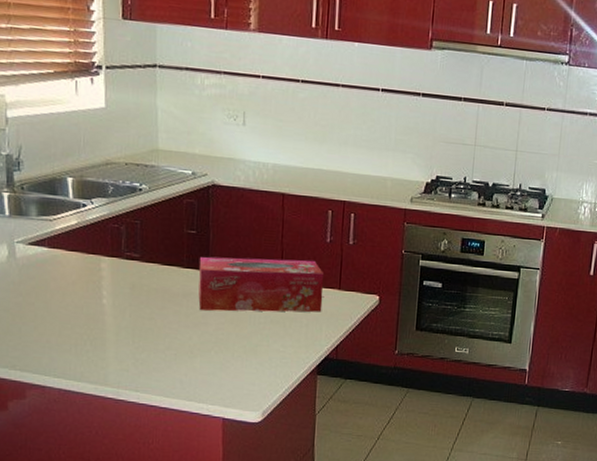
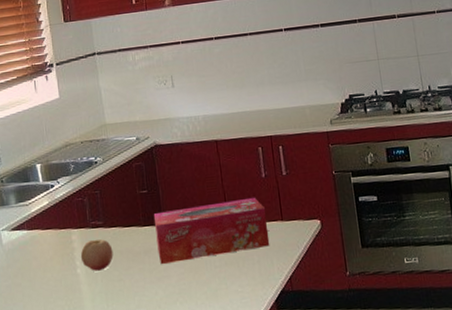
fruit: none [108,271,147,305] -> present [80,239,113,271]

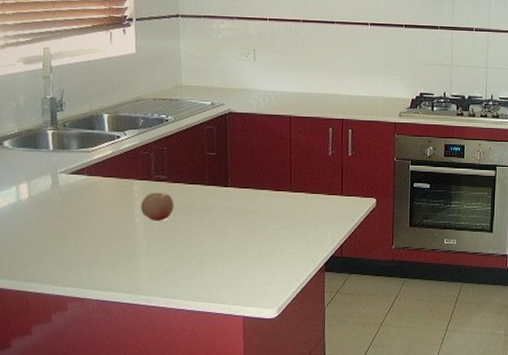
tissue box: present [153,197,270,265] -> none [219,171,328,222]

